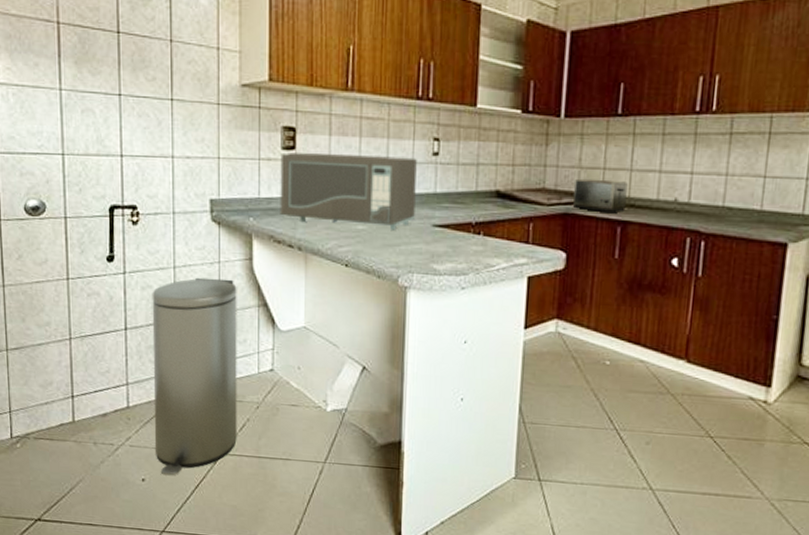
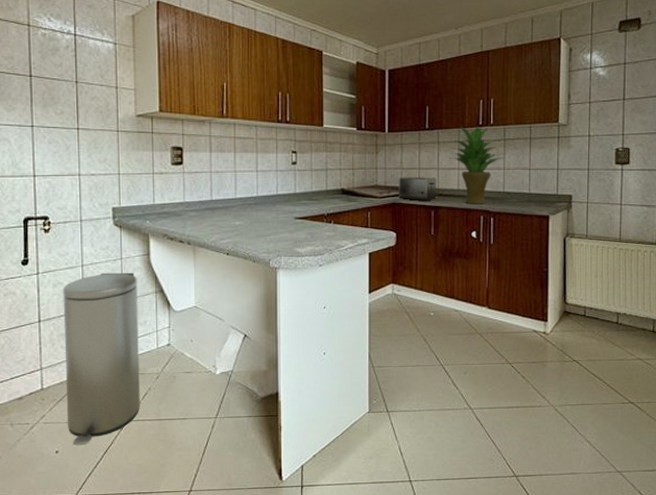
microwave: present [280,152,417,230] -> none [171,166,280,224]
potted plant: none [648,113,732,222] -> present [449,126,506,204]

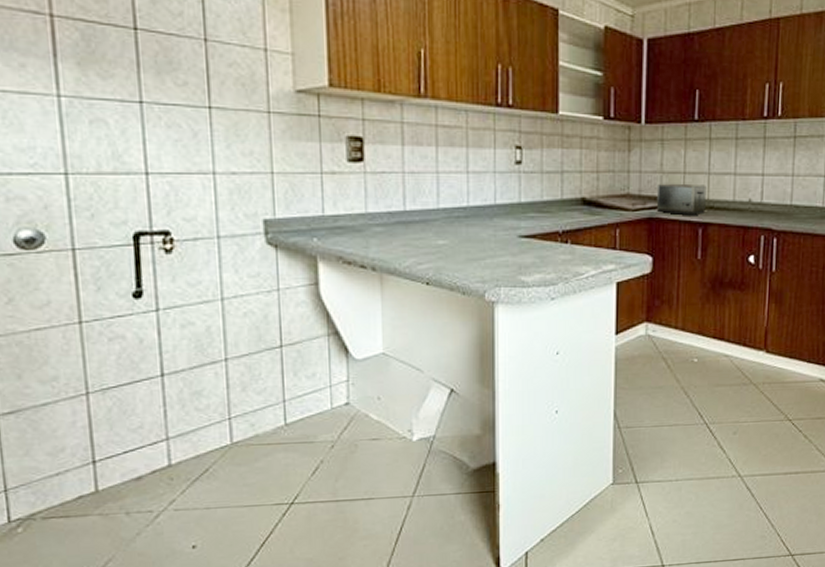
pedal bin: present [62,272,140,446] -> none [194,308,309,538]
potted plant: present [449,126,506,204] -> none [723,118,796,221]

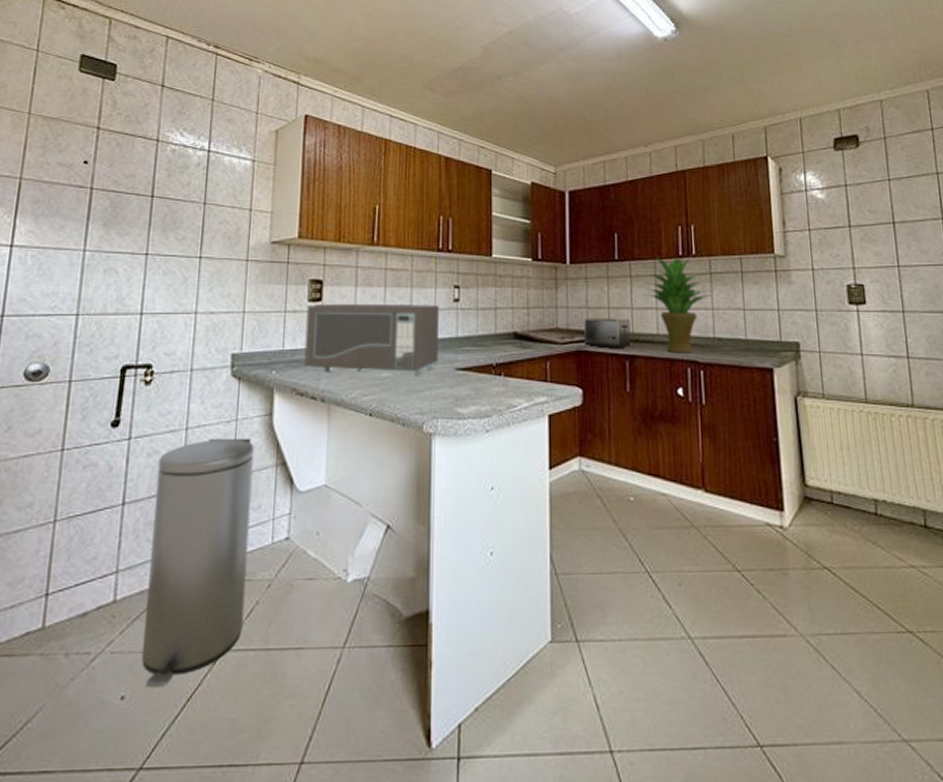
pedal bin: none [194,308,309,538] -> present [141,438,254,688]
microwave: none [346,164,499,244] -> present [304,303,439,376]
potted plant: none [723,118,796,221] -> present [644,256,714,353]

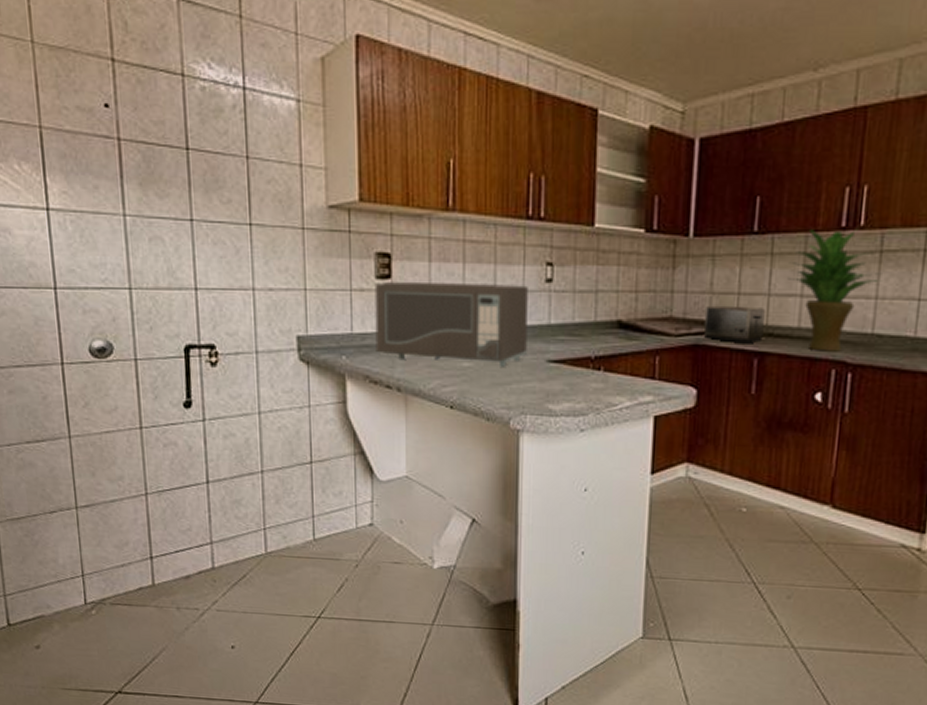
pedal bin: present [141,438,254,688] -> none [235,423,335,642]

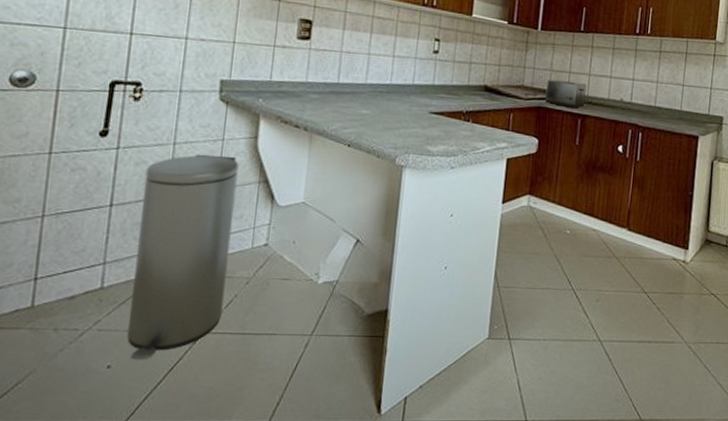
pedal bin: none [235,423,335,642] -> present [127,154,239,360]
microwave: present [374,281,528,367] -> none [289,42,420,116]
potted plant: present [787,229,882,352] -> none [602,33,661,118]

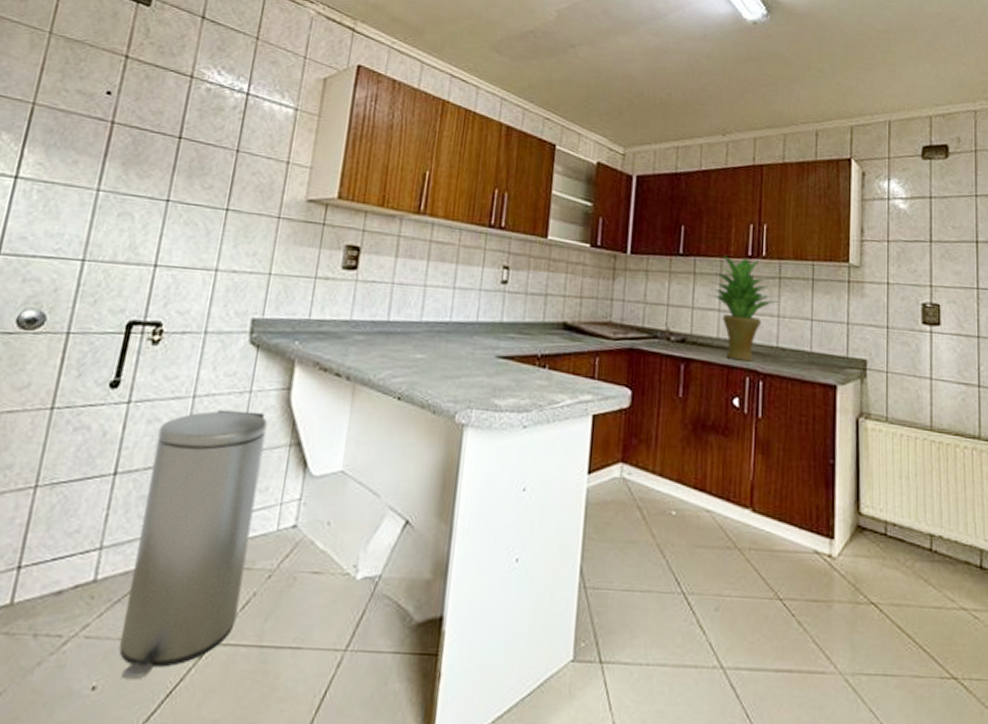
toaster: present [544,79,587,108] -> none [637,313,690,350]
potted plant: none [602,33,661,118] -> present [707,256,782,362]

